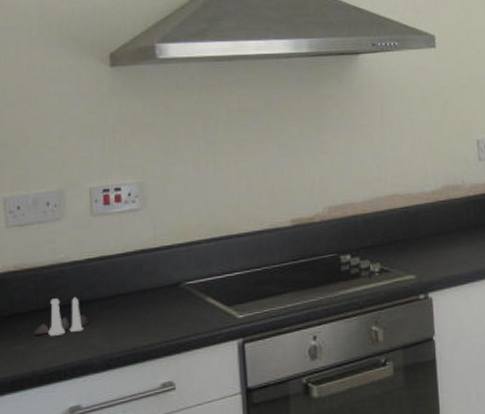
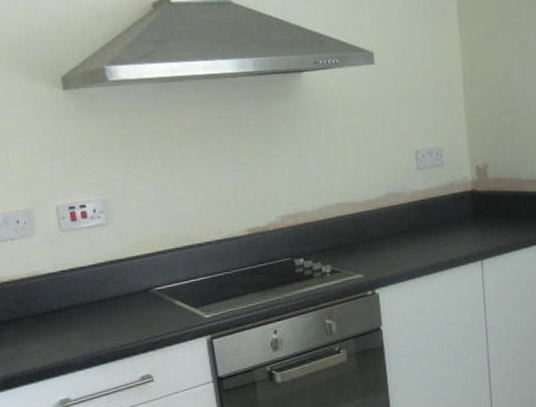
salt and pepper shaker set: present [33,297,88,336] -> none [19,305,69,340]

